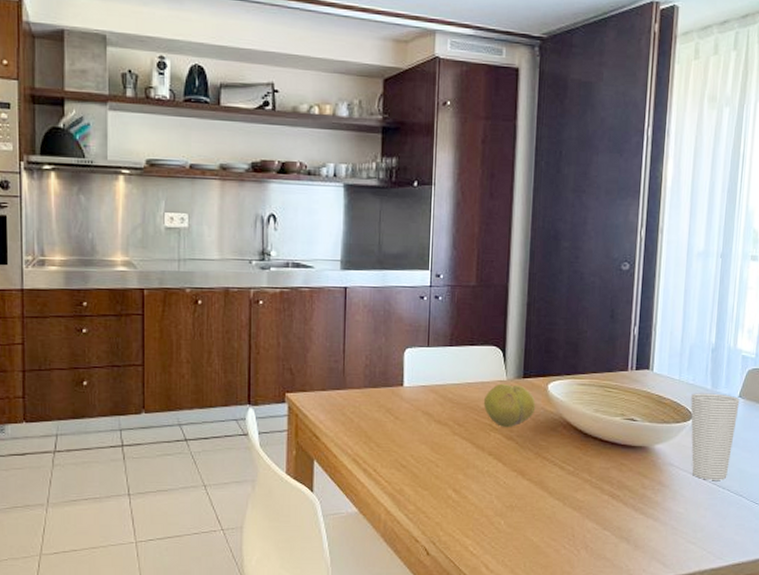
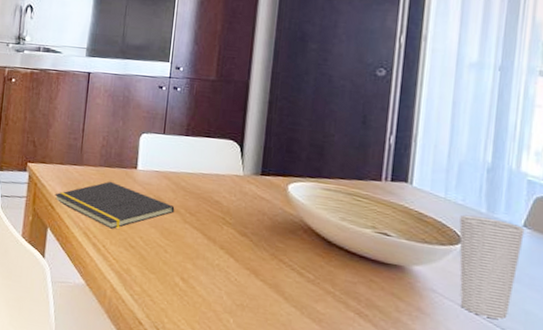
notepad: none [318,402,444,451] -> present [54,181,175,229]
fruit: present [483,383,536,428] -> none [217,177,274,224]

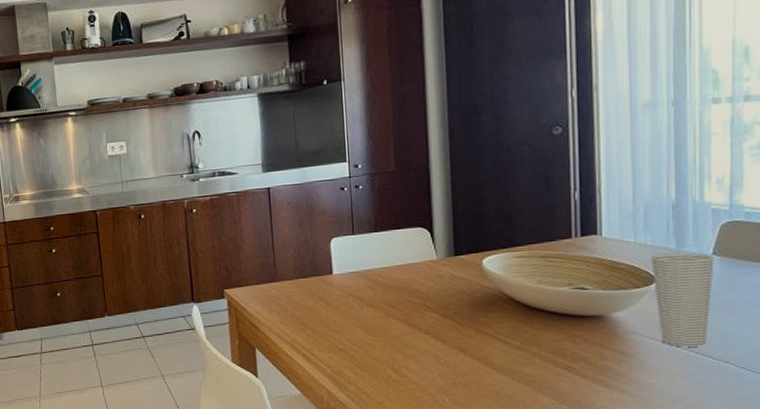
notepad: present [54,181,175,229] -> none [256,291,376,337]

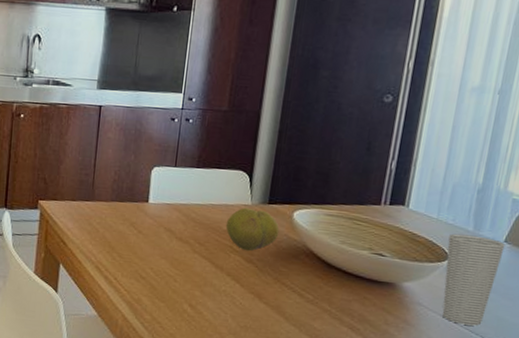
fruit: none [414,263,471,307] -> present [225,207,280,251]

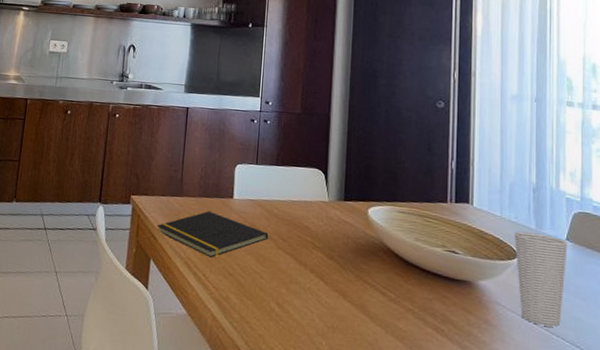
notepad: none [66,215,185,262] -> present [157,210,269,258]
fruit: present [225,207,280,251] -> none [306,204,357,248]

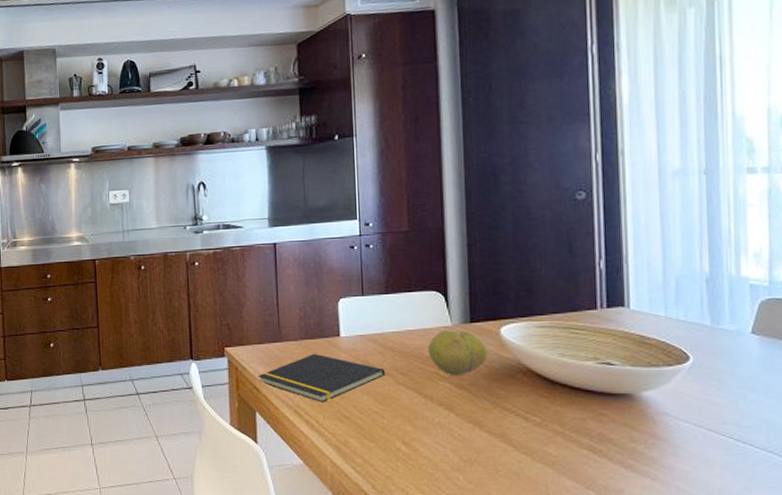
fruit: none [306,204,357,248] -> present [427,329,488,376]
cup: present [514,231,568,327] -> none [684,330,754,433]

